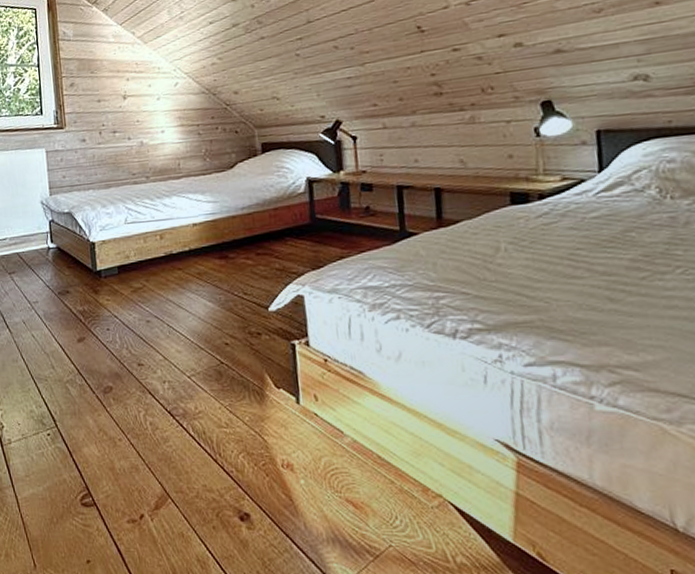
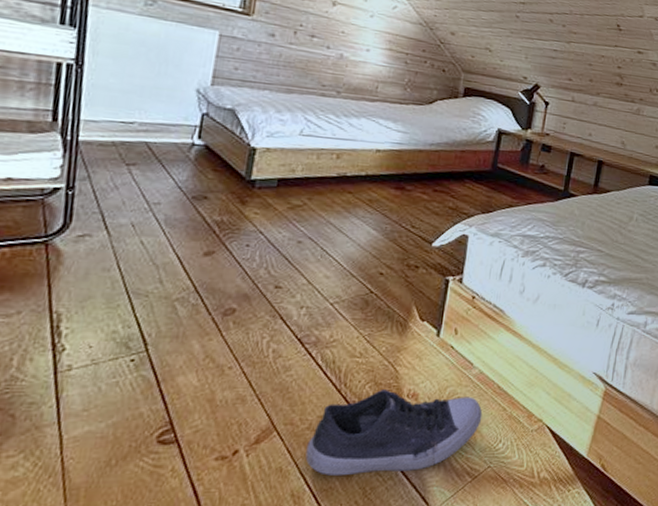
shoe: none [199,460,369,545] -> present [305,390,483,476]

